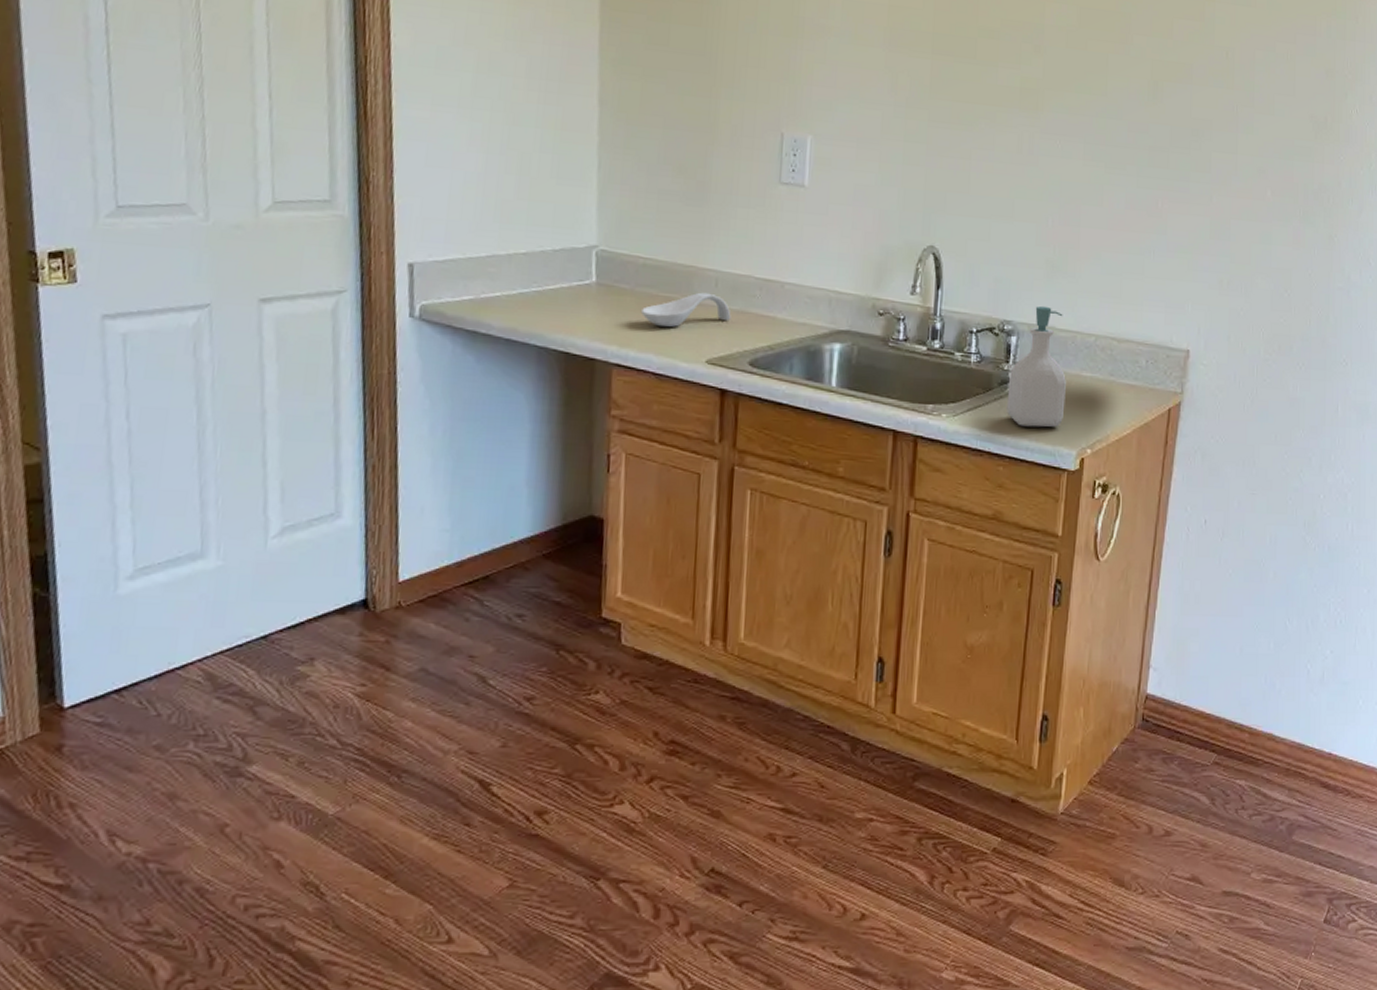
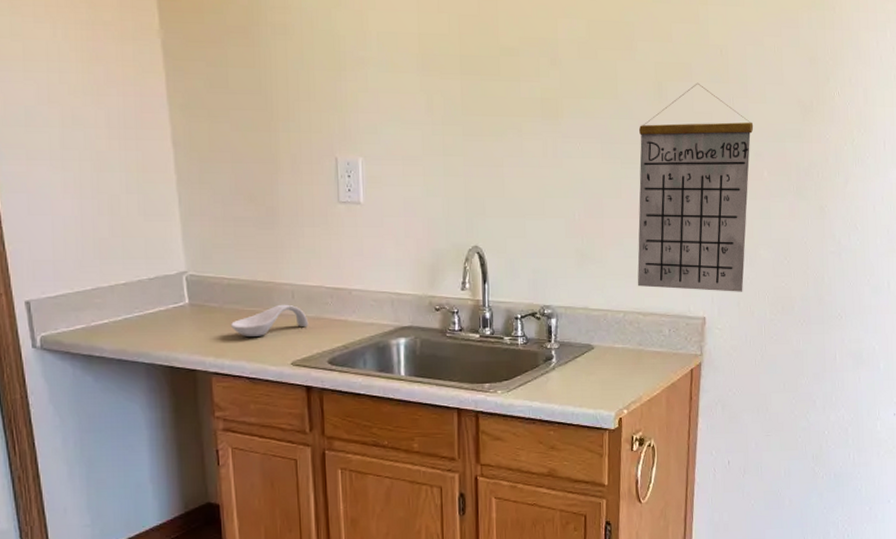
soap bottle: present [1006,305,1066,428] -> none [552,290,602,396]
calendar: none [1113,86,1259,325] -> present [637,83,754,292]

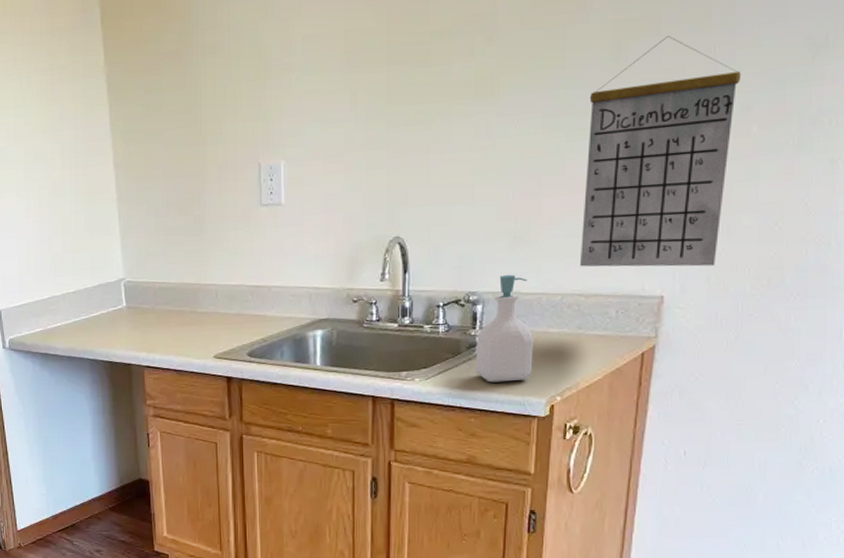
spoon rest: present [230,304,309,336] -> none [160,303,230,334]
soap bottle: none [552,290,602,396] -> present [476,274,533,383]

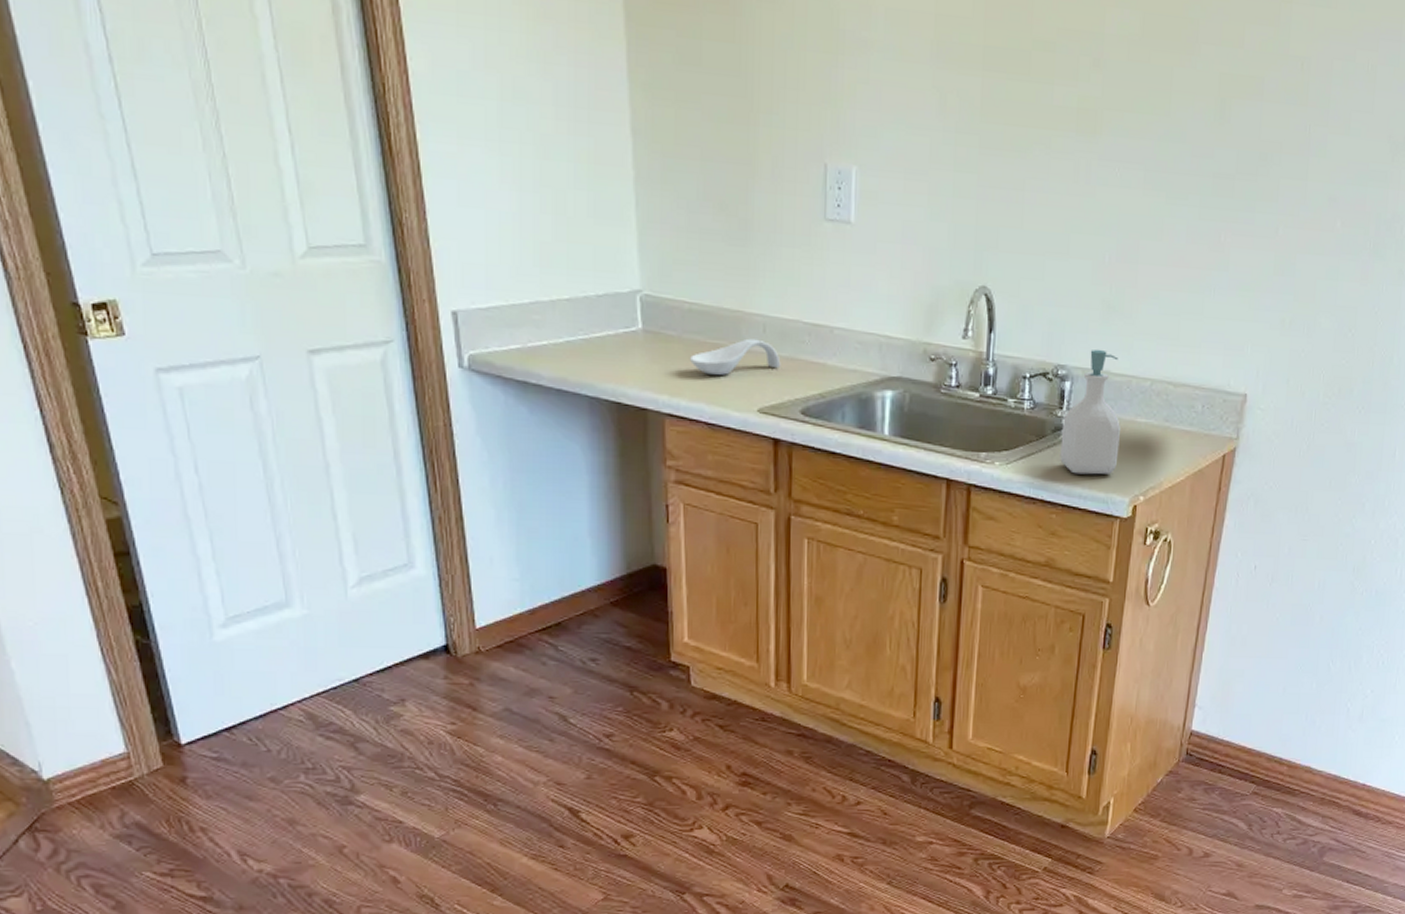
spoon rest: none [160,303,230,334] -> present [689,338,781,375]
calendar: present [579,35,742,267] -> none [1170,103,1331,367]

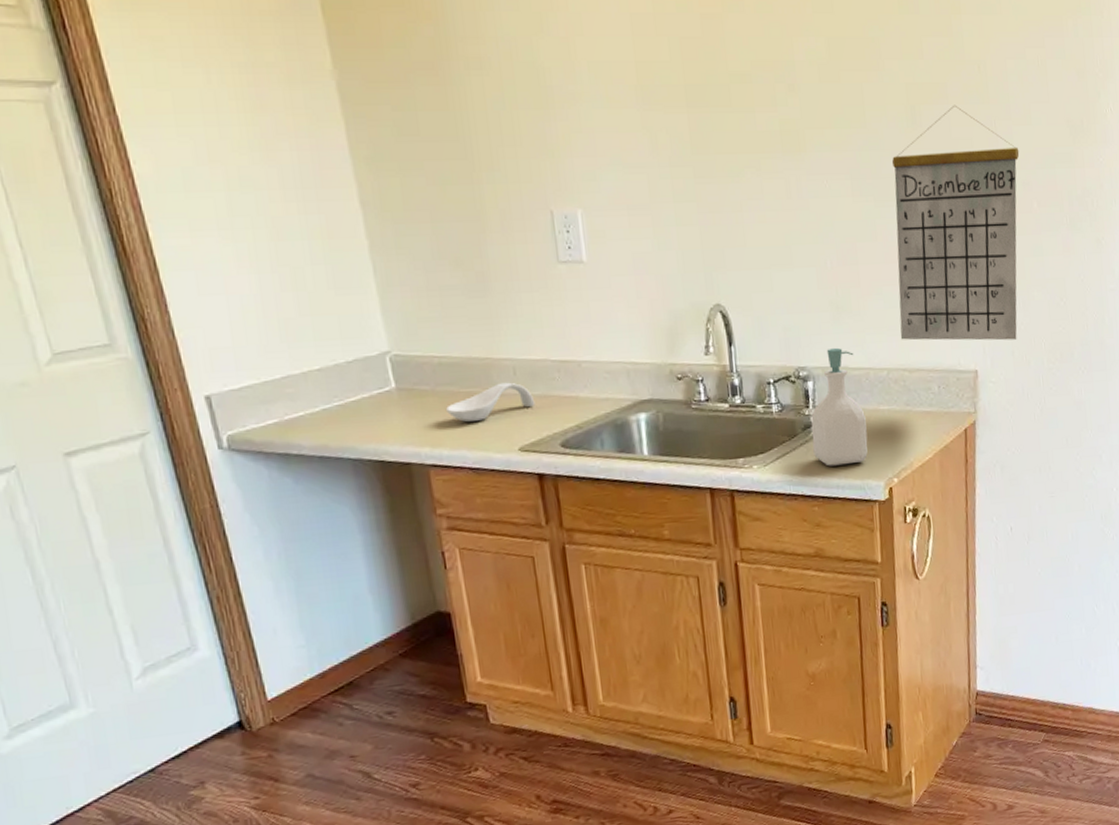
calendar: none [1170,103,1331,367] -> present [892,105,1020,341]

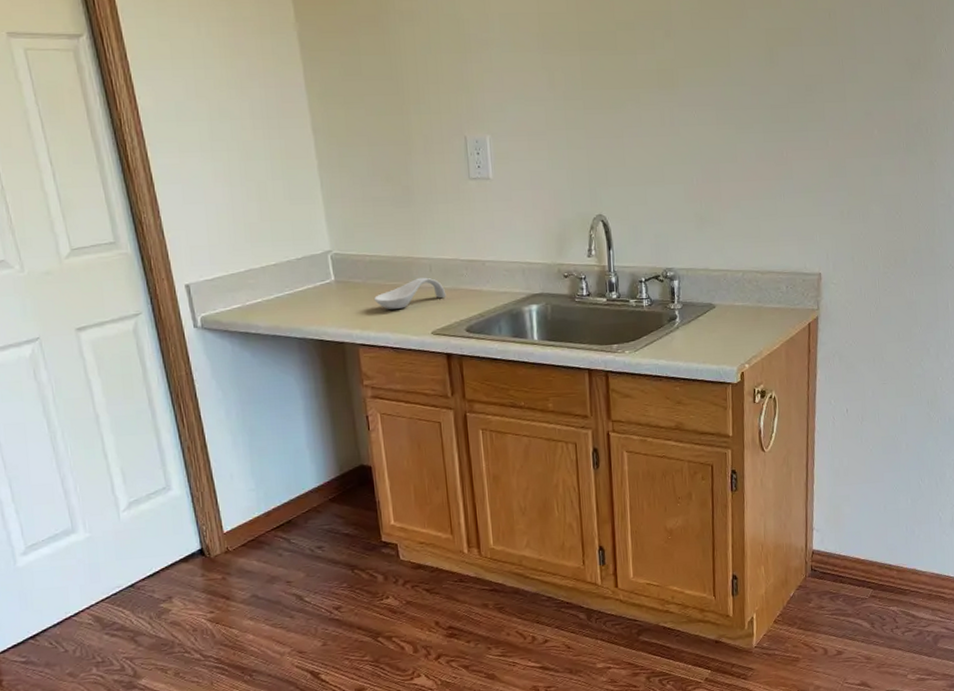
soap bottle: present [811,347,868,466] -> none [675,252,724,353]
calendar: present [892,105,1020,341] -> none [752,46,863,248]

